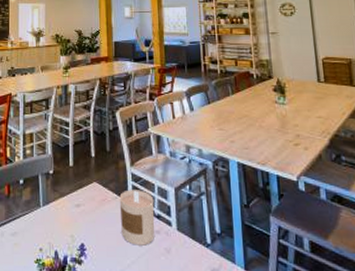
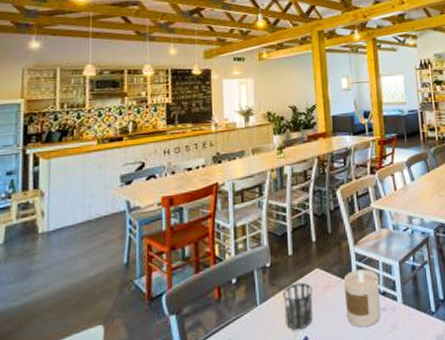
cup: none [62,192,90,237] -> present [282,282,313,331]

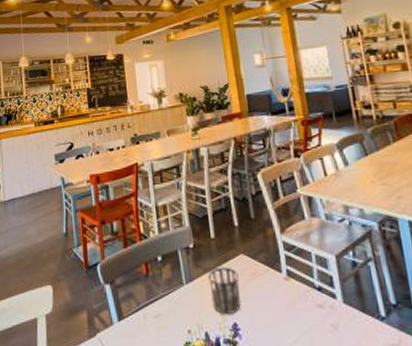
candle: present [343,269,381,328] -> none [271,259,317,322]

